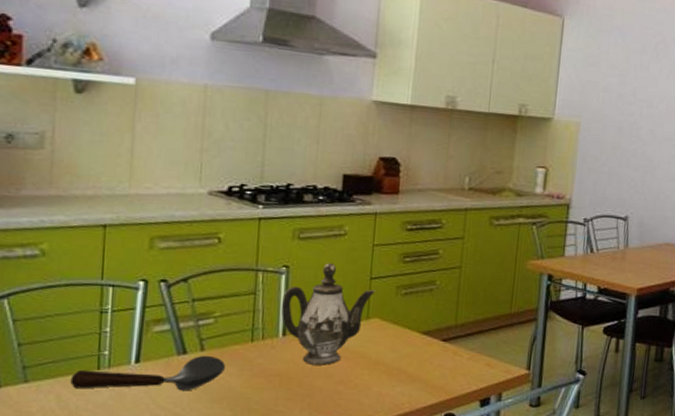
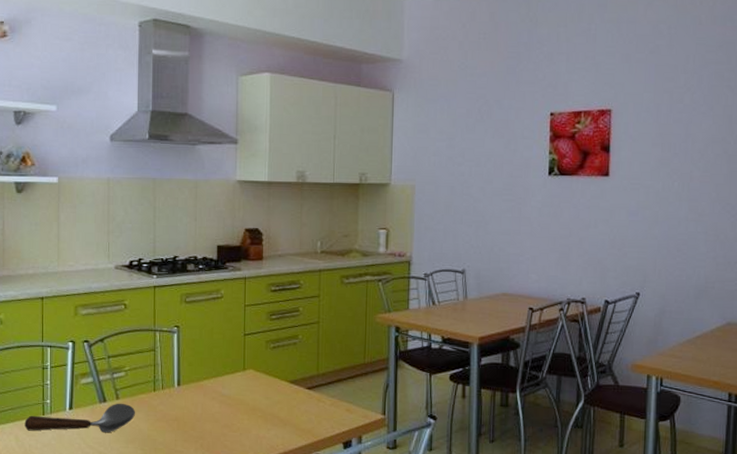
teapot: present [281,262,376,365] -> none [176,322,249,411]

